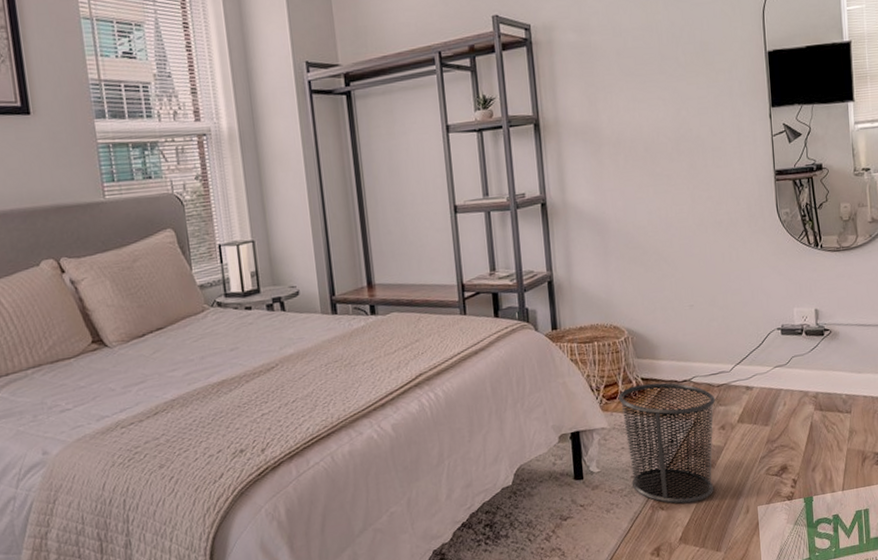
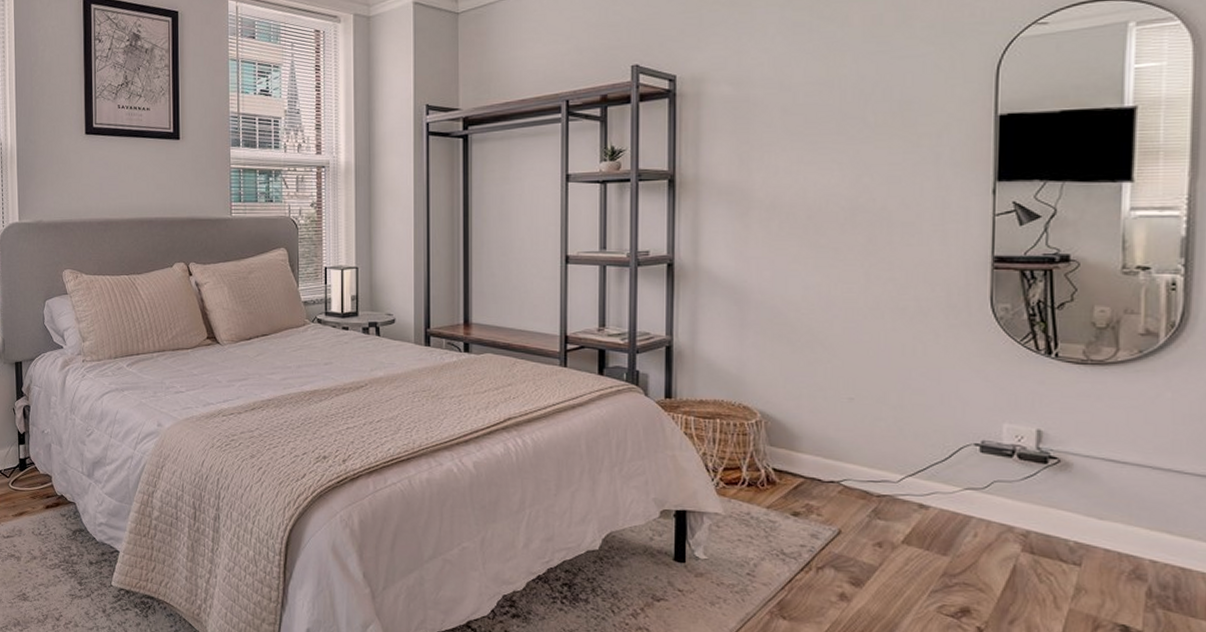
waste bin: present [618,382,716,504] -> none [740,475,873,622]

